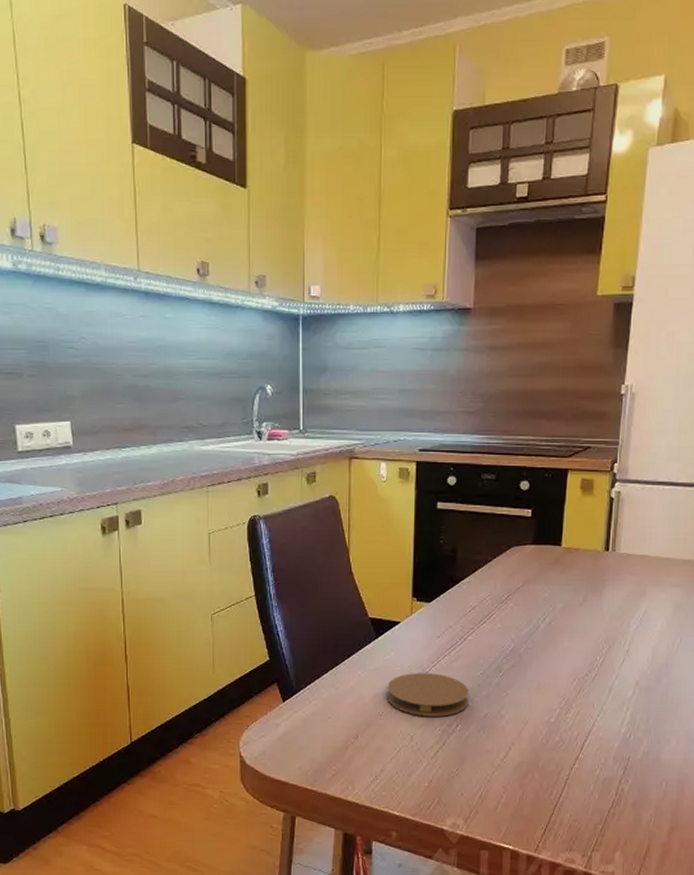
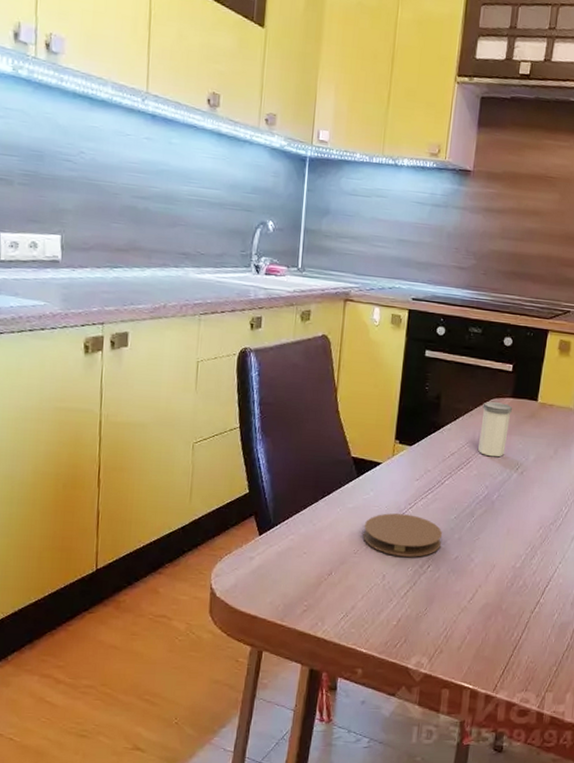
salt shaker: none [501,551,535,608] -> present [478,402,513,457]

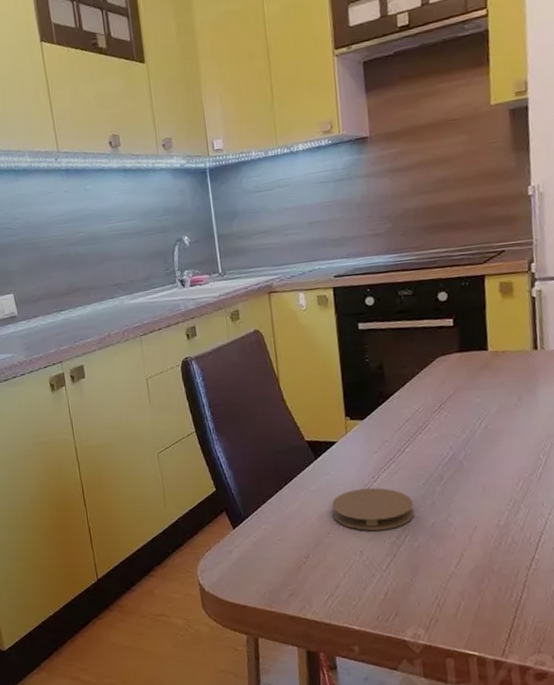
salt shaker: present [478,402,513,457] -> none [429,359,463,417]

